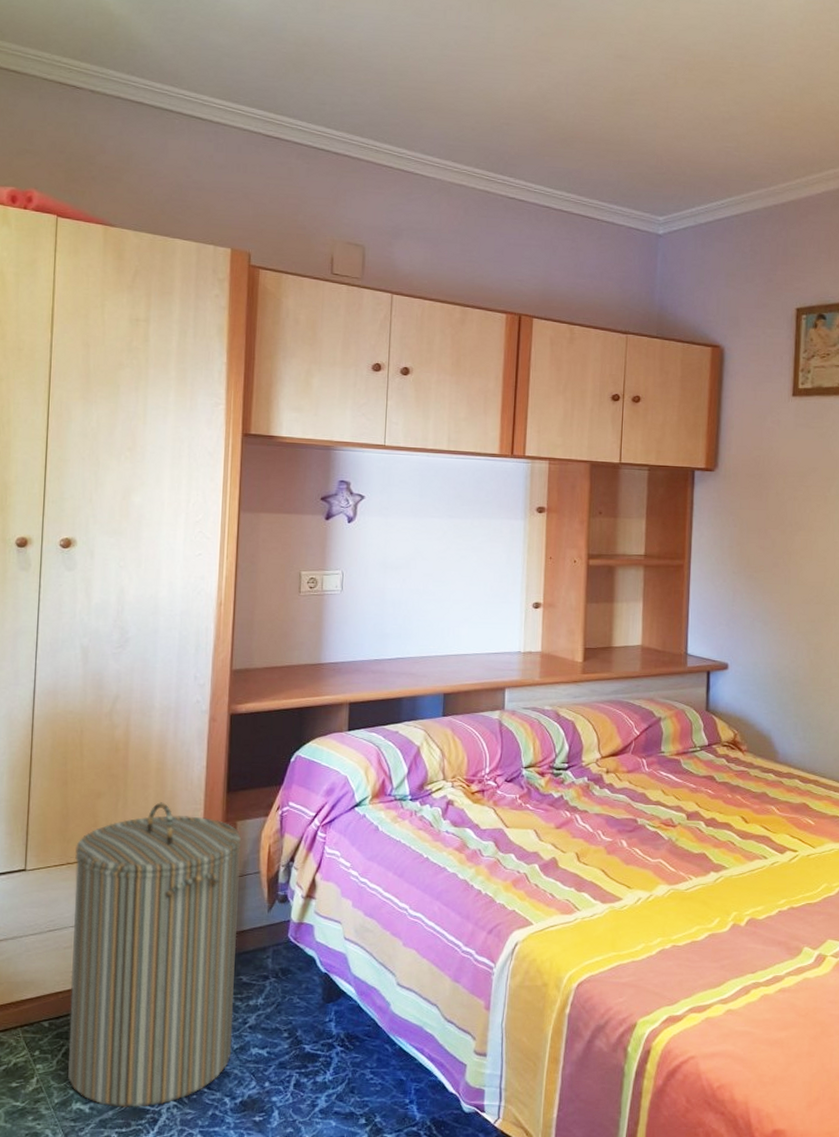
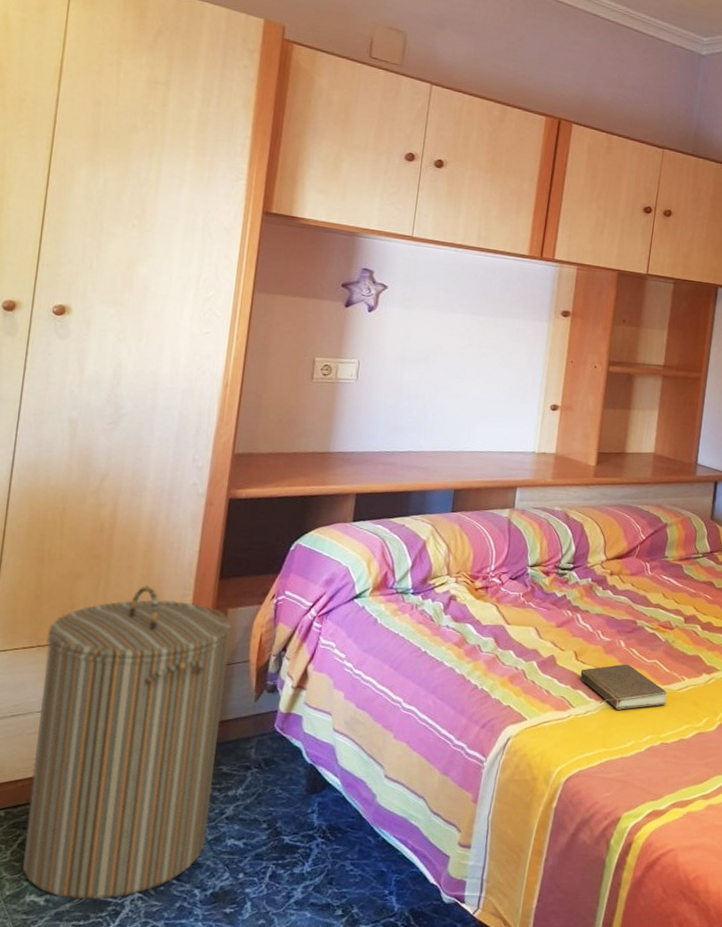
book: none [583,864,675,912] -> present [580,664,668,710]

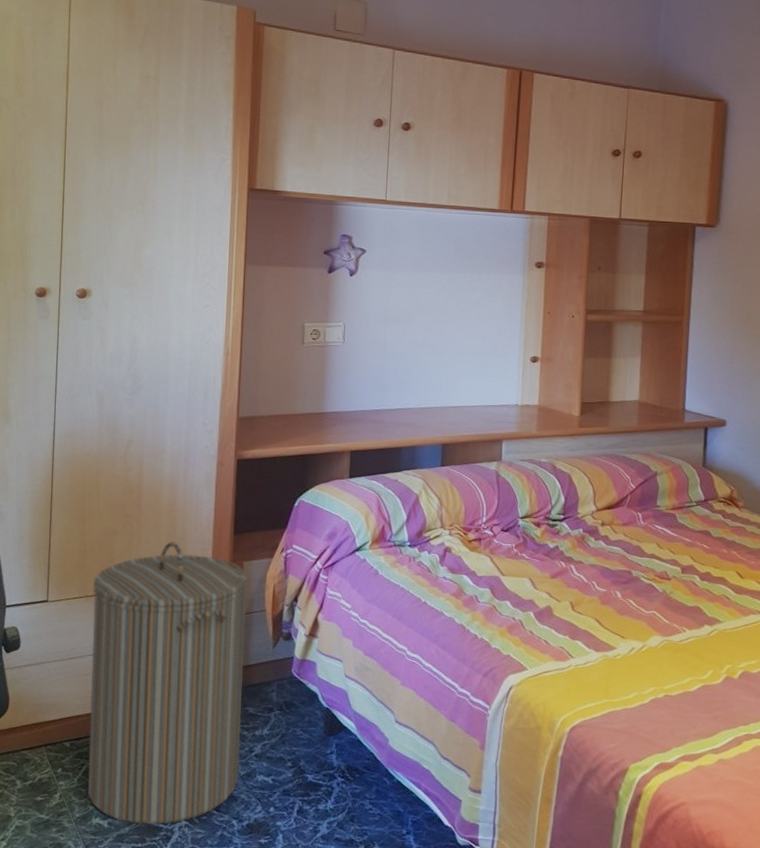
book: present [580,664,668,710] -> none [578,615,669,661]

